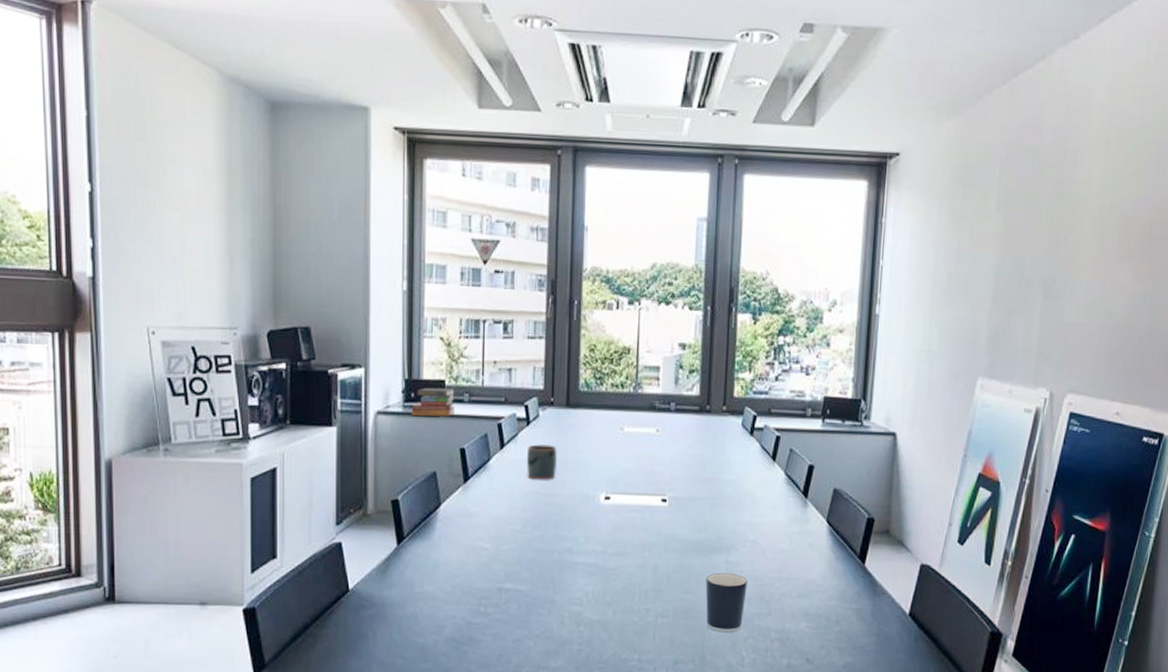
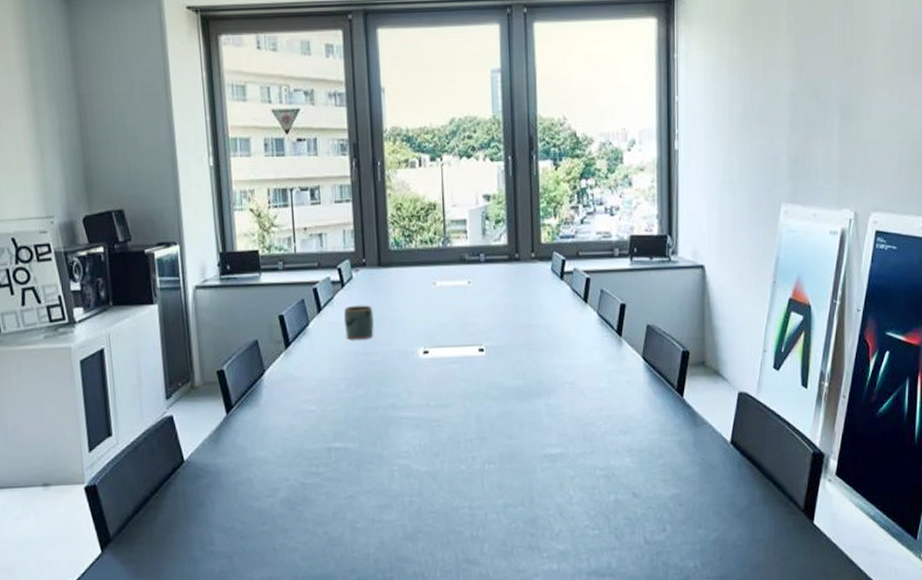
books: present [411,387,456,417] -> none [228,258,271,288]
mug: present [705,572,748,633] -> none [528,415,570,474]

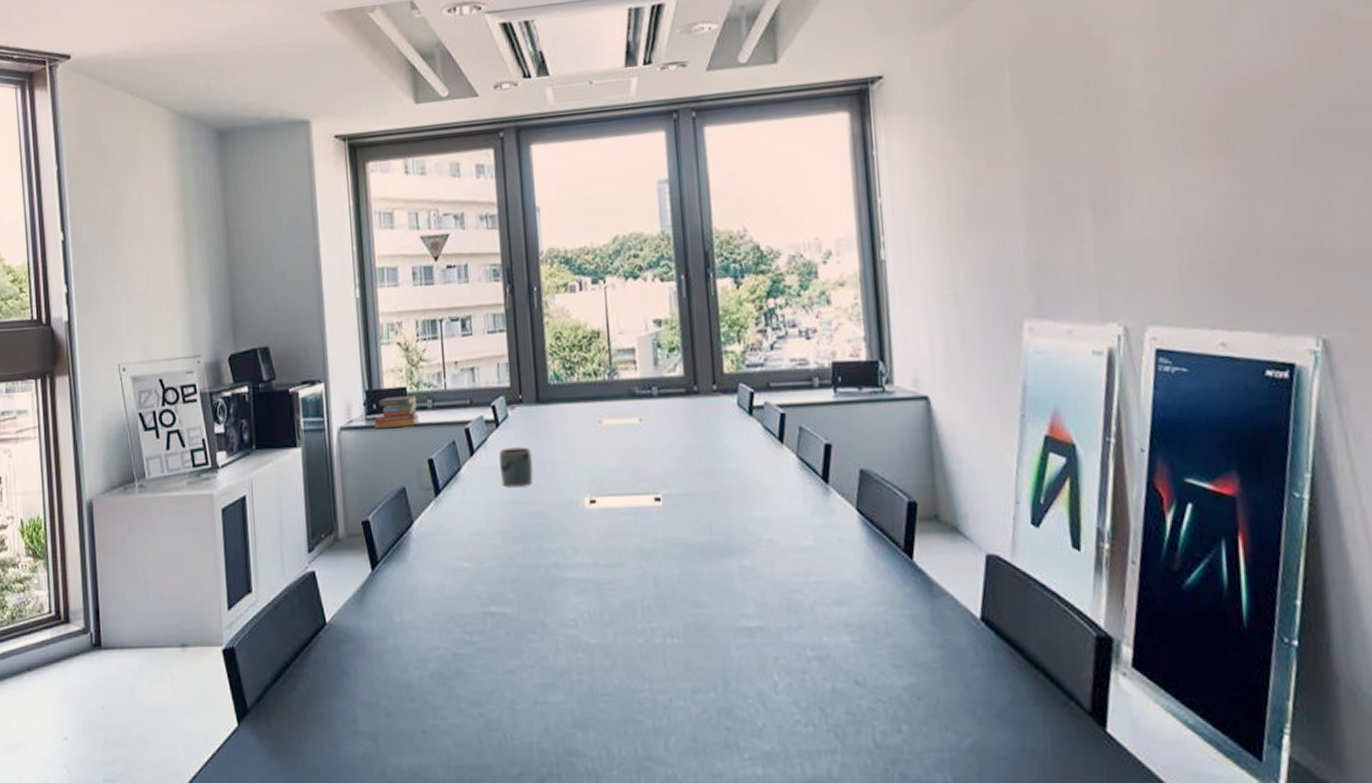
books: none [228,258,271,288] -> present [374,396,420,429]

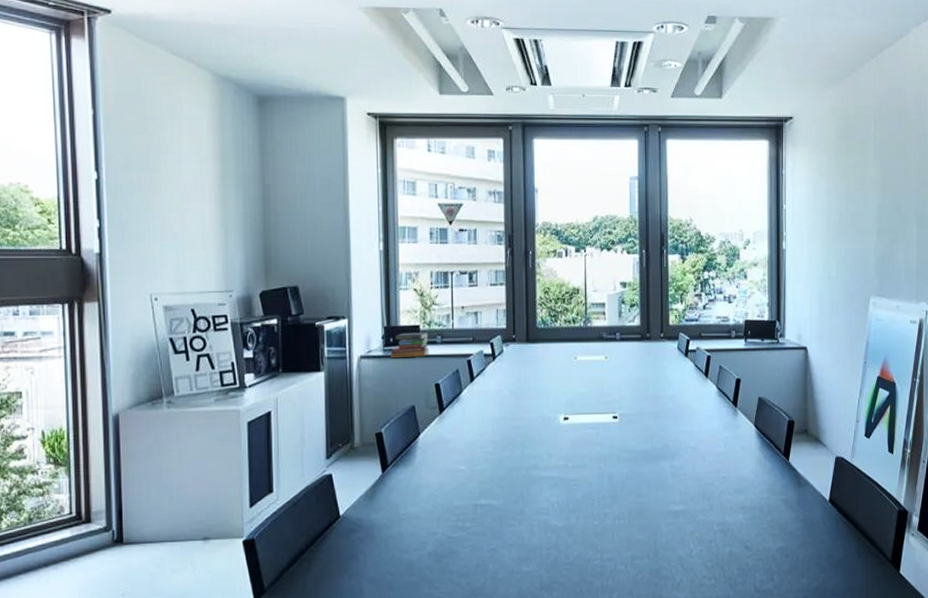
mug: present [499,447,533,487] -> none [493,376,521,407]

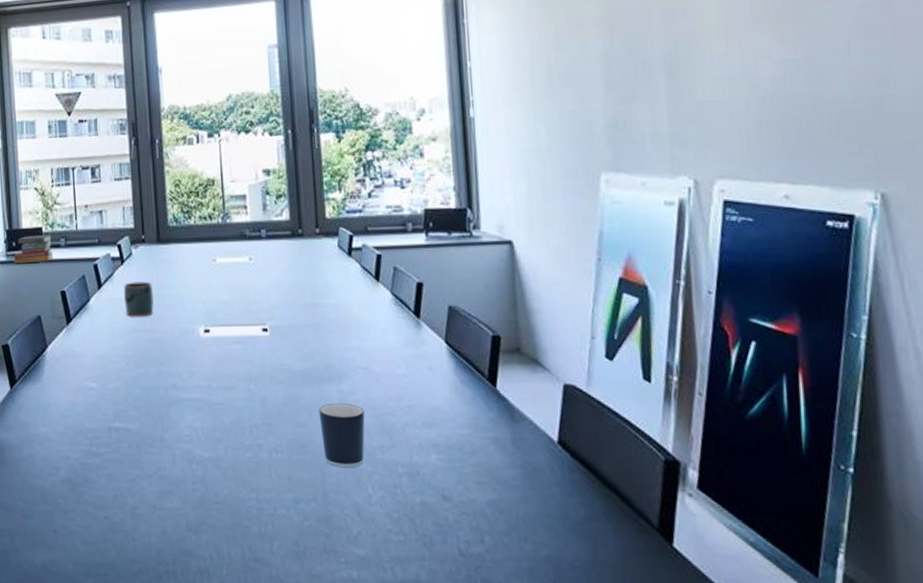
mug: none [493,376,521,407] -> present [123,281,154,317]
mug: none [655,476,691,529] -> present [319,402,365,468]

